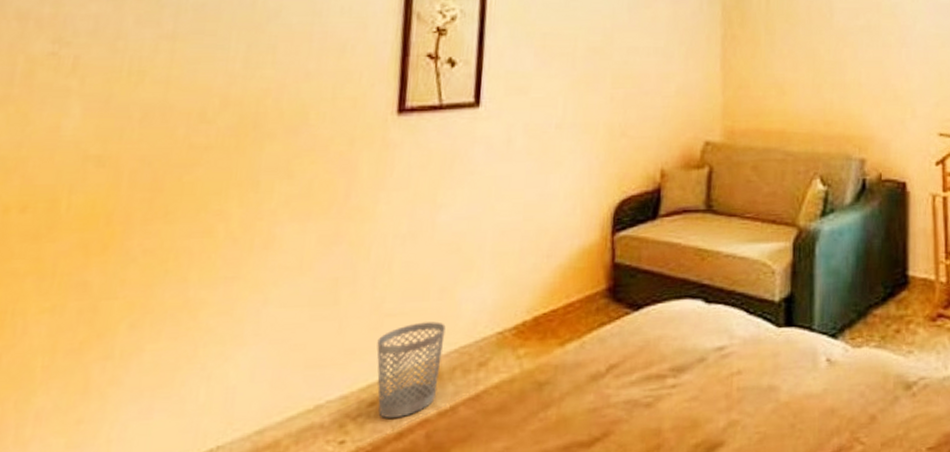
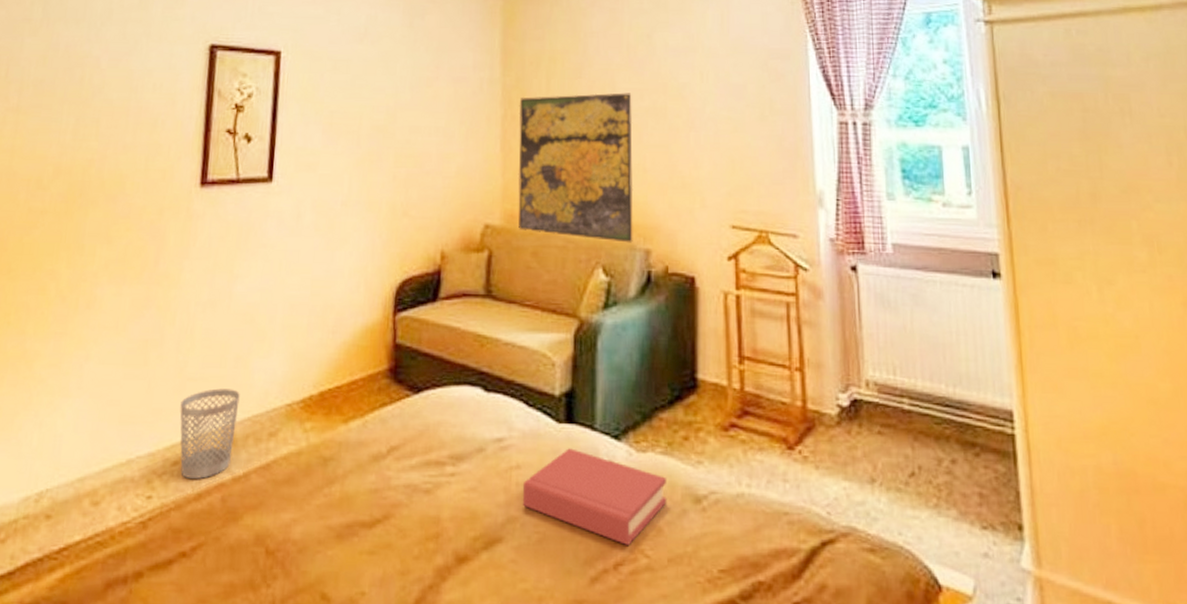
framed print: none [738,12,849,153] -> present [518,93,634,243]
hardback book: none [743,350,881,436] -> present [522,448,667,546]

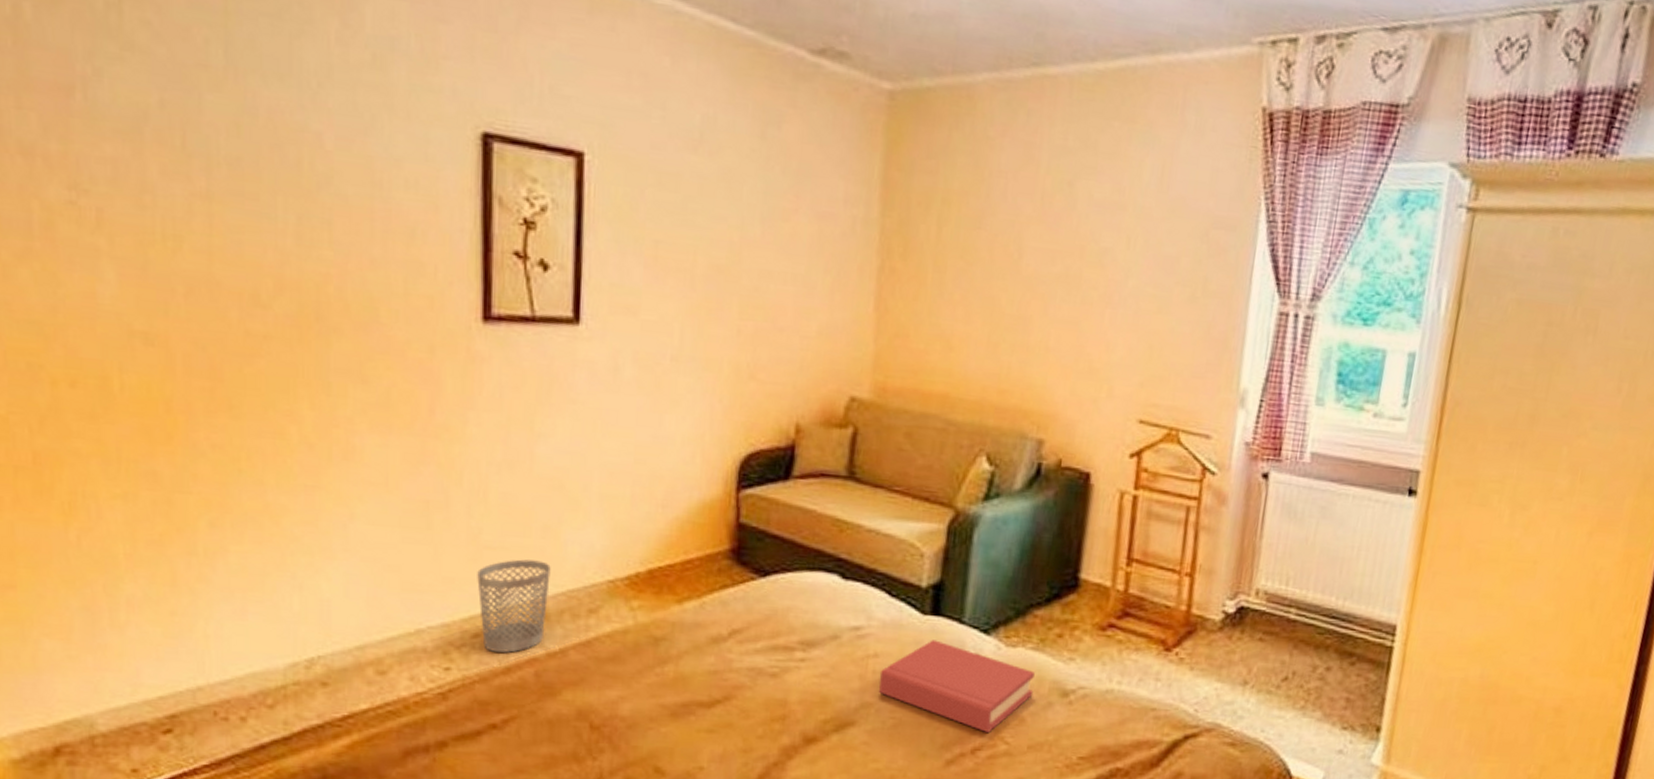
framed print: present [518,93,634,243] -> none [891,246,1042,431]

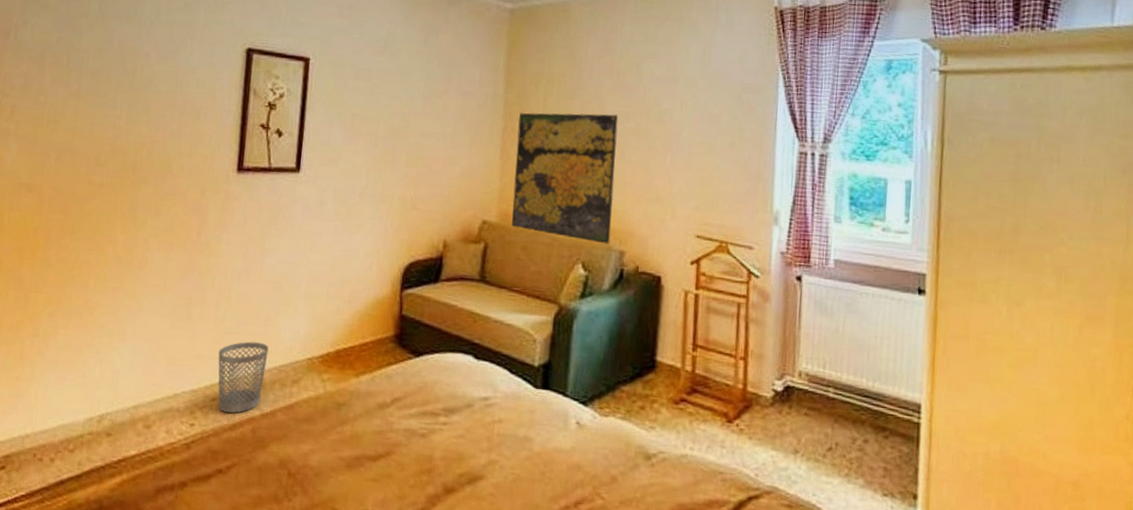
hardback book: present [879,640,1035,734] -> none [502,409,623,490]
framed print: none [891,246,1042,431] -> present [512,113,619,244]

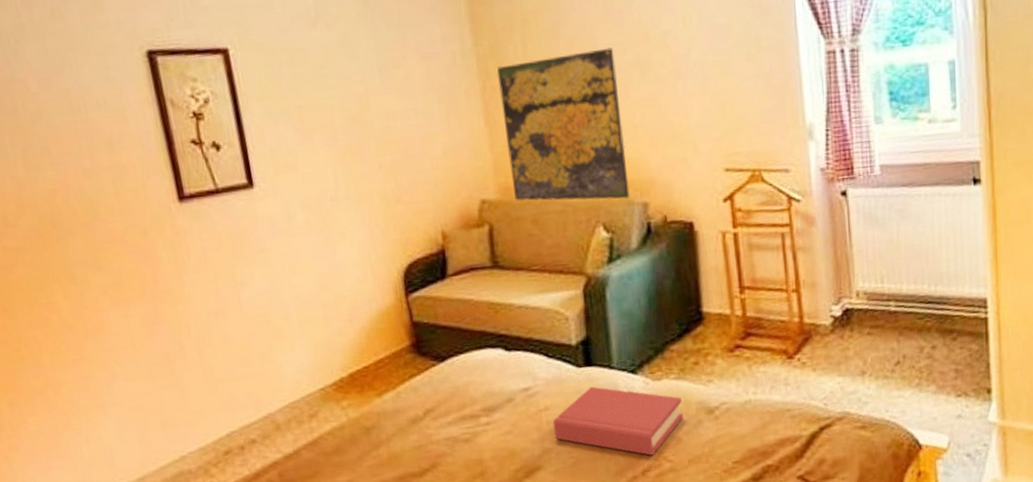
wastebasket: present [218,341,269,413] -> none [217,383,279,463]
hardback book: none [502,409,623,490] -> present [552,386,684,456]

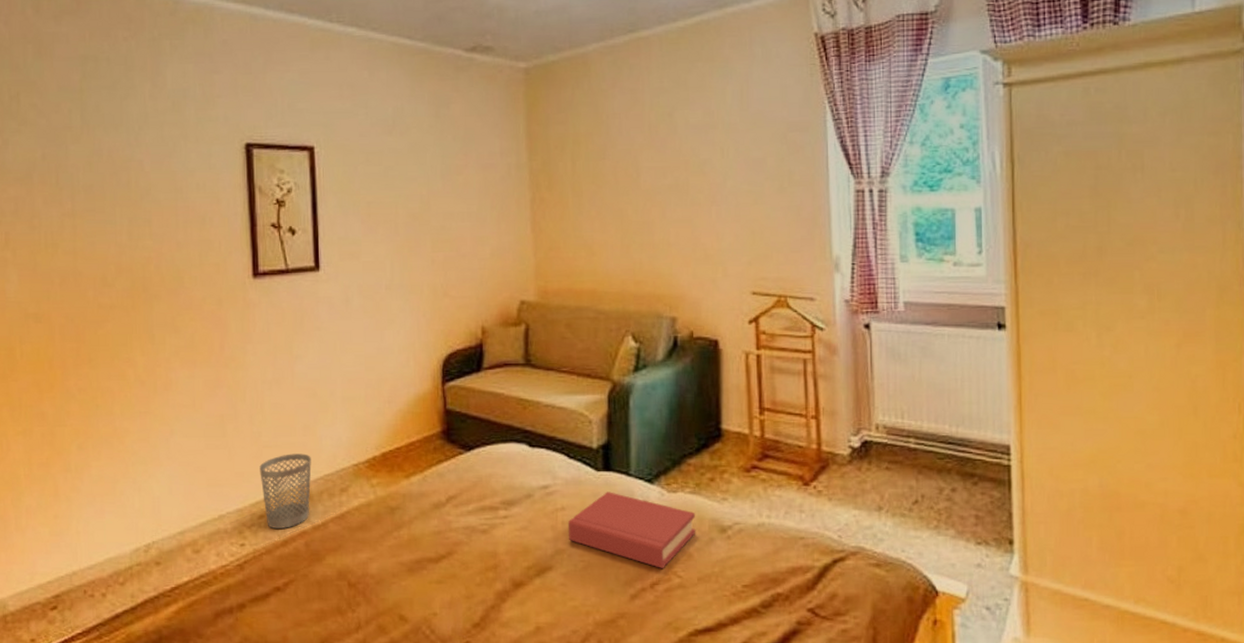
wastebasket: none [217,383,279,463] -> present [259,453,312,528]
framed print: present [497,47,630,201] -> none [546,171,660,312]

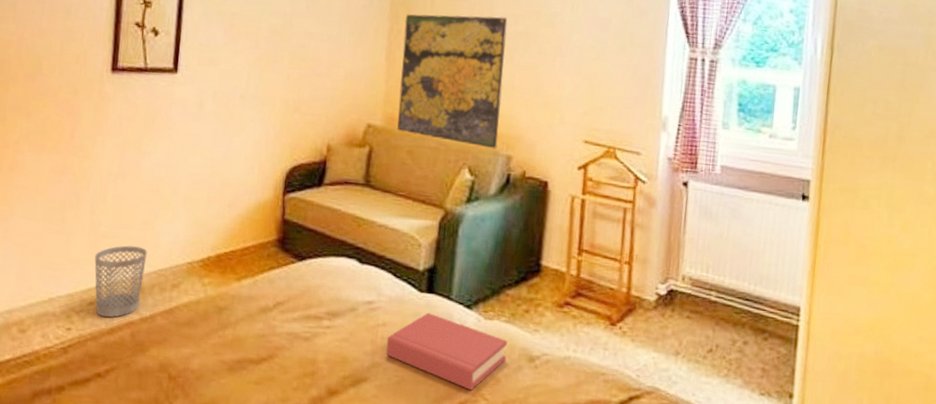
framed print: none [546,171,660,312] -> present [397,14,508,149]

